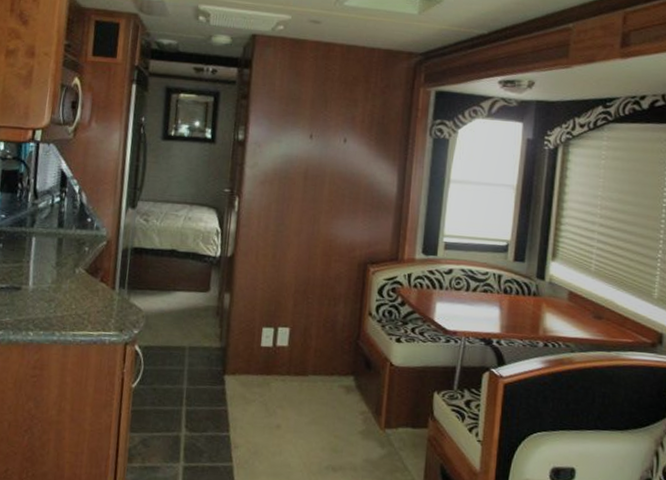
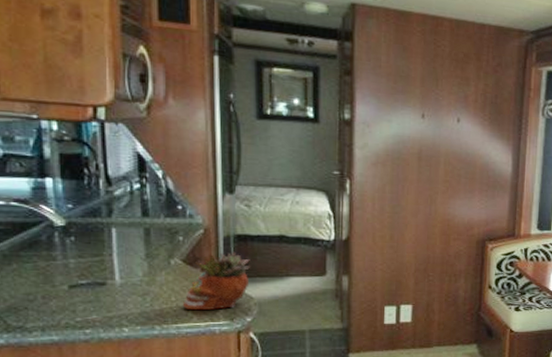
succulent planter: none [81,263,143,320] -> present [183,251,251,310]

